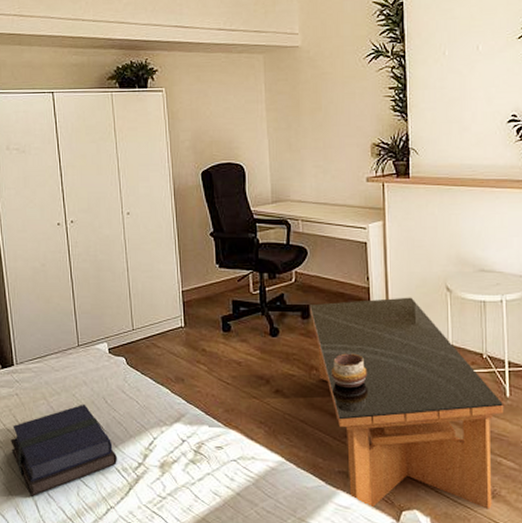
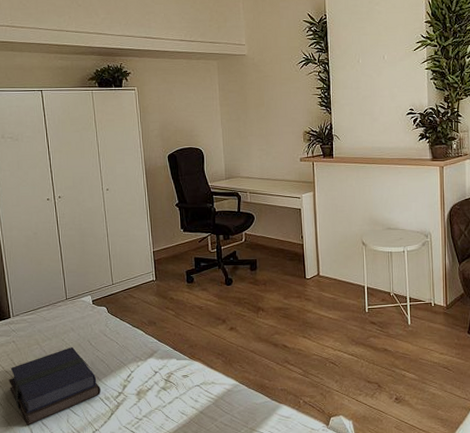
coffee table: present [310,297,503,509] -> none [257,250,406,417]
decorative bowl: present [331,353,367,389] -> none [274,296,302,324]

